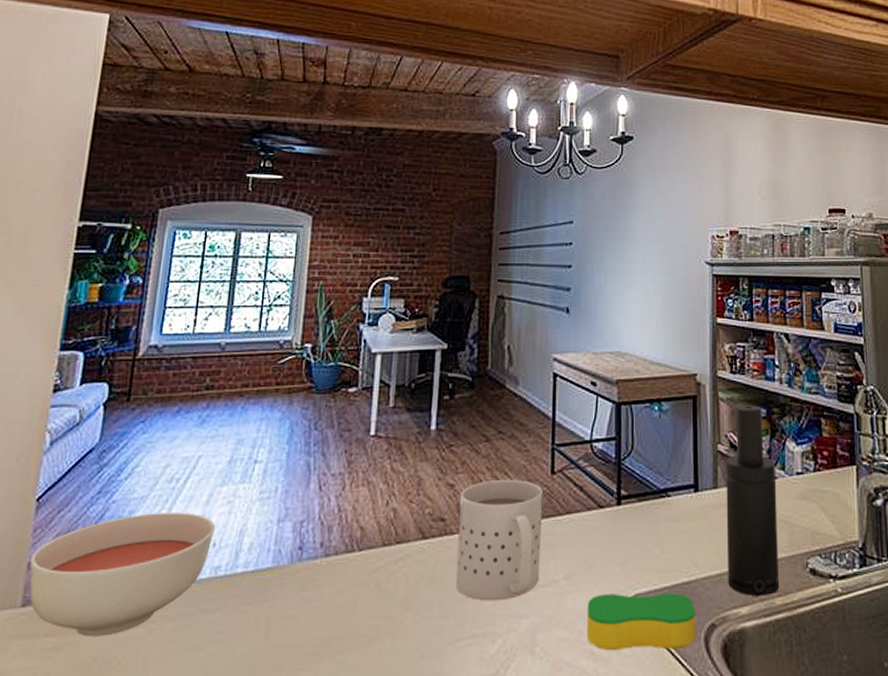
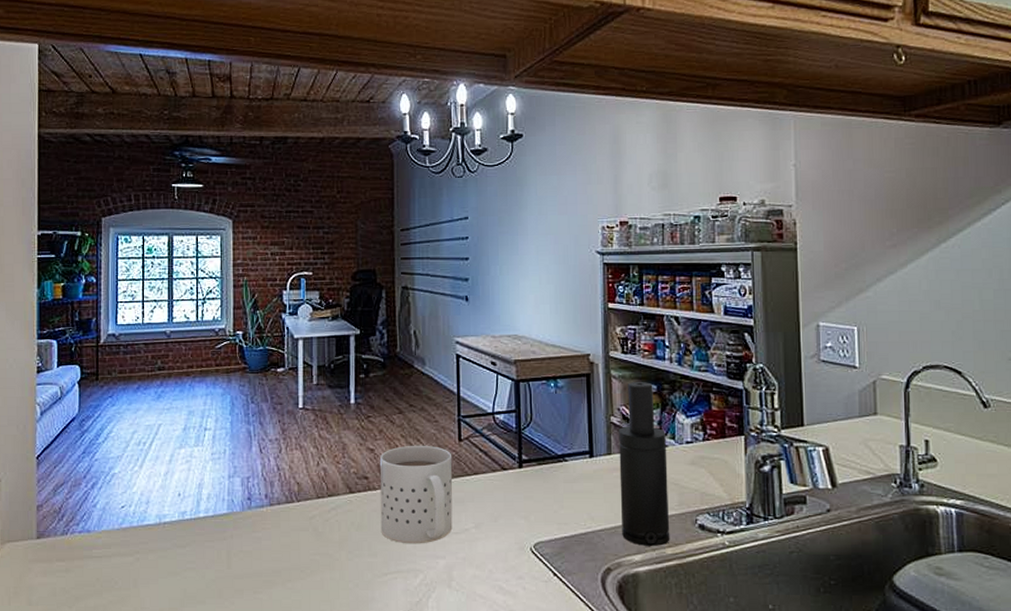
bowl: present [29,512,216,637] -> none [39,469,179,562]
sponge: present [586,593,695,651] -> none [495,541,593,588]

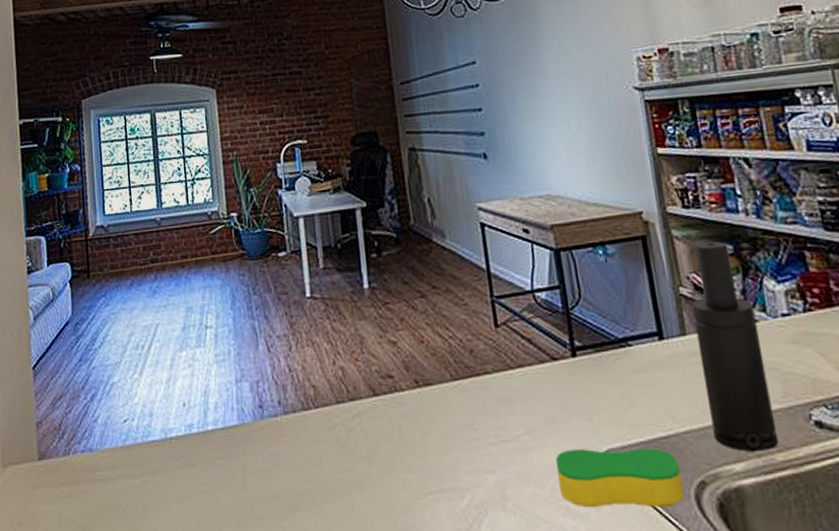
mug: present [379,445,453,544] -> none [403,334,500,456]
sponge: none [495,541,593,588] -> present [556,448,684,508]

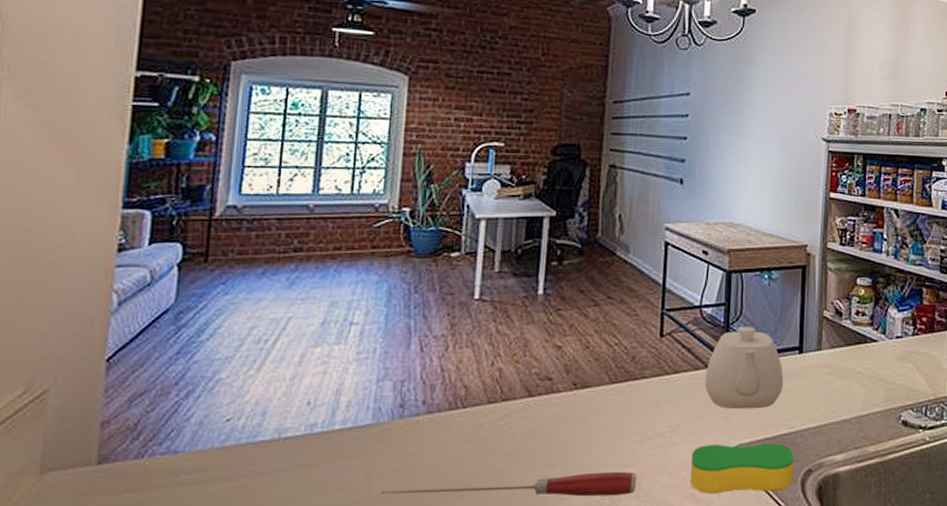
kitchen knife: none [257,478,502,506] -> present [382,471,637,497]
teapot: none [553,310,649,408] -> present [704,326,784,409]
soap dispenser: present [691,241,779,451] -> none [826,274,878,445]

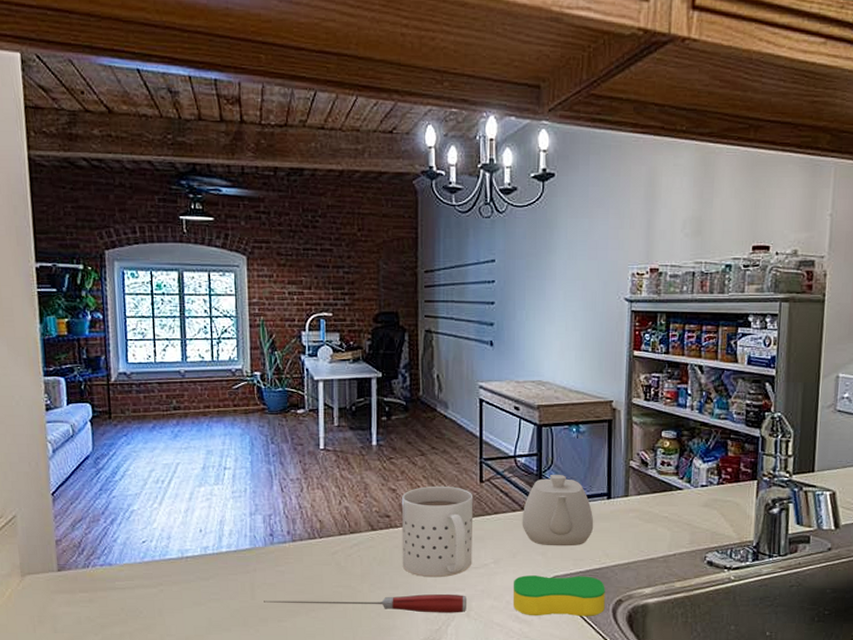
mug: none [562,341,652,453] -> present [401,485,473,578]

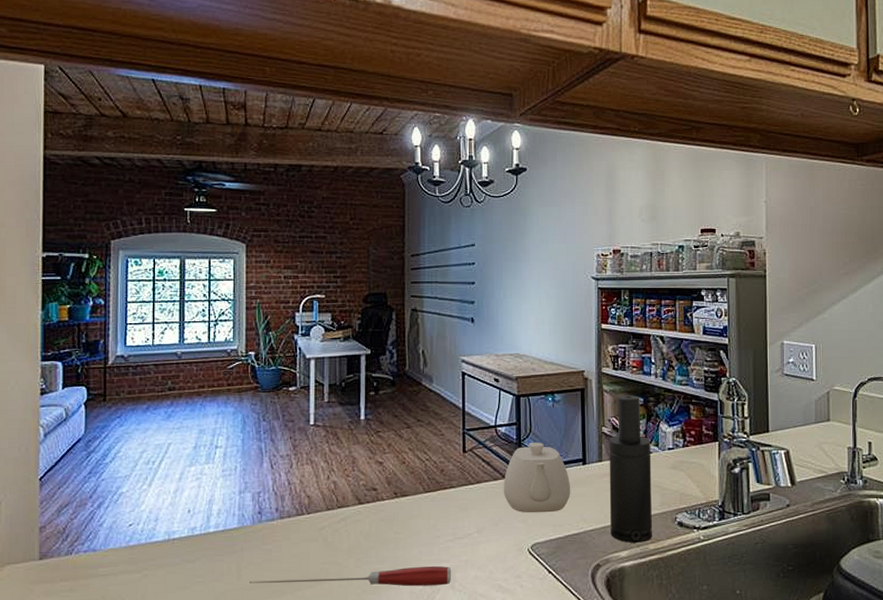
mug: present [401,485,473,578] -> none [388,457,457,550]
sponge: present [512,575,605,617] -> none [495,542,584,585]
soap dispenser: none [634,427,683,580] -> present [609,394,653,543]

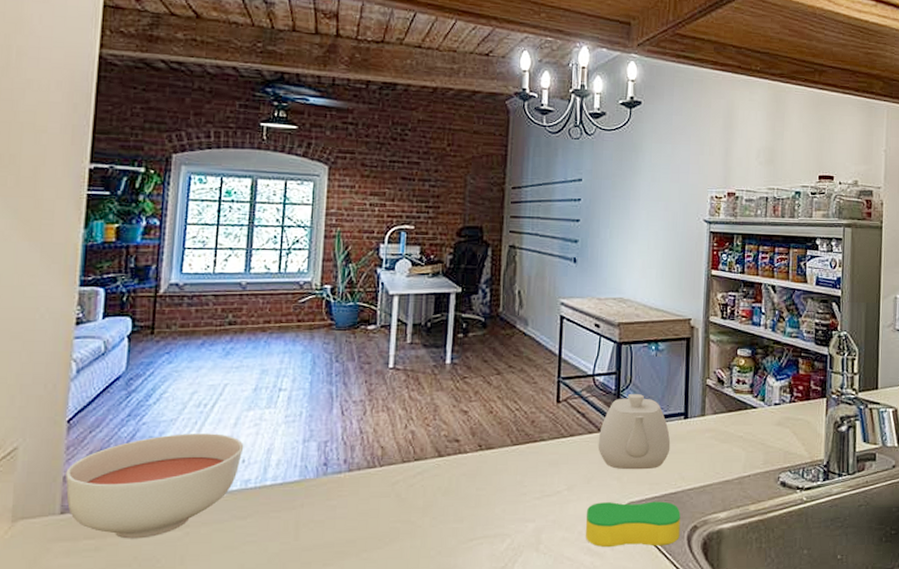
bowl: none [41,487,189,581] -> present [65,433,244,539]
kitchen knife: present [250,566,452,587] -> none [309,526,537,549]
sponge: none [495,542,584,585] -> present [585,501,681,548]
soap dispenser: present [609,394,653,543] -> none [710,345,757,503]

